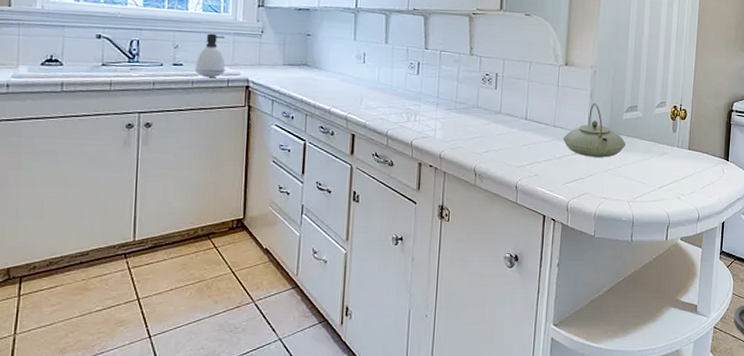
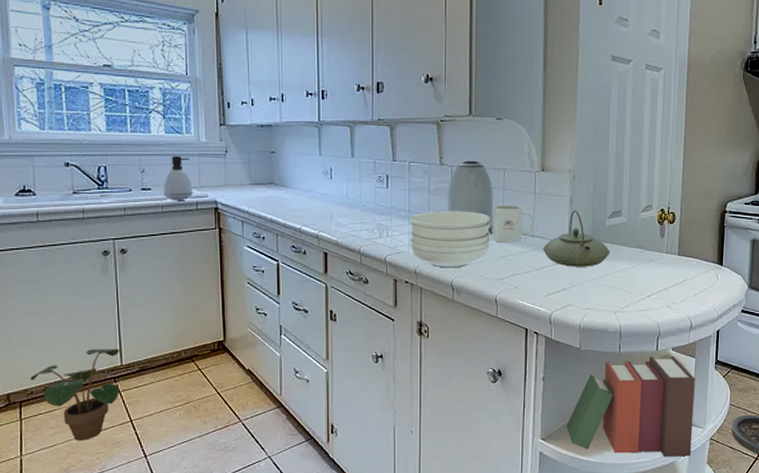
potted plant: none [35,224,133,319] -> present [30,349,120,441]
bowl: none [436,98,516,154] -> present [410,210,491,268]
kettle: none [475,52,519,123] -> present [448,160,493,234]
mug: none [516,95,557,132] -> present [492,205,535,243]
books: none [578,245,701,345] -> present [566,356,695,457]

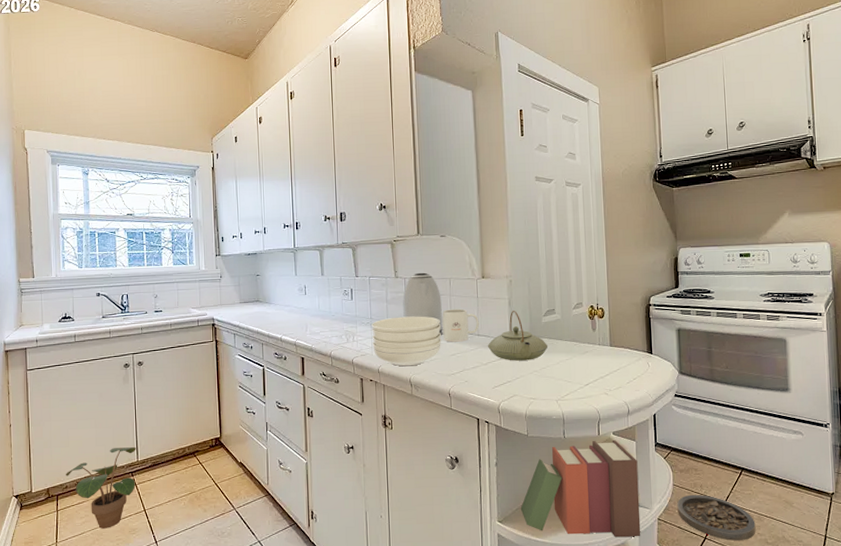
soap dispenser: present [163,156,193,201] -> none [172,282,195,320]

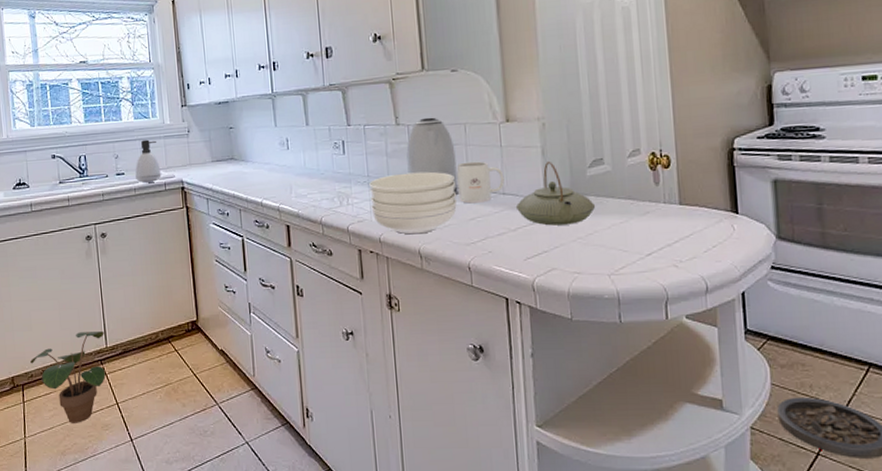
soap dispenser: none [172,282,195,320] -> present [135,139,161,184]
books: present [520,440,641,538] -> none [565,325,728,450]

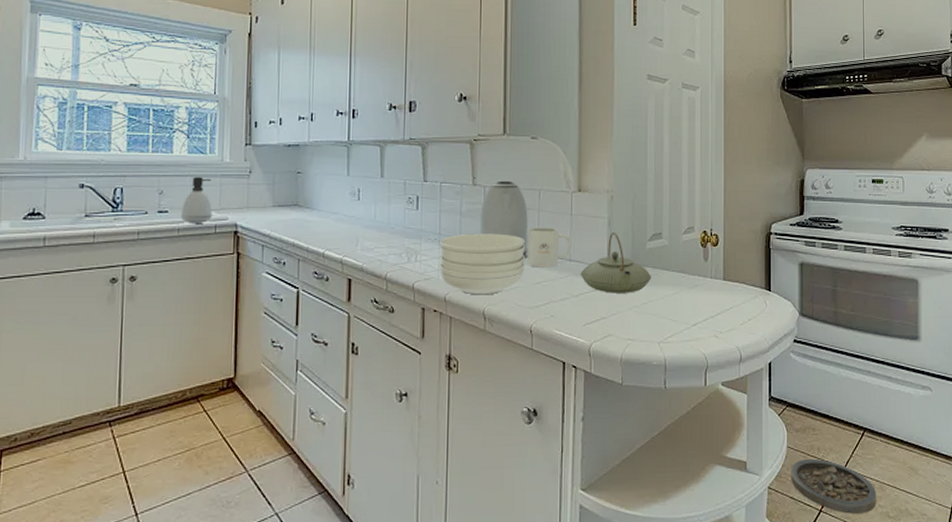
potted plant: present [30,331,106,423] -> none [16,388,118,496]

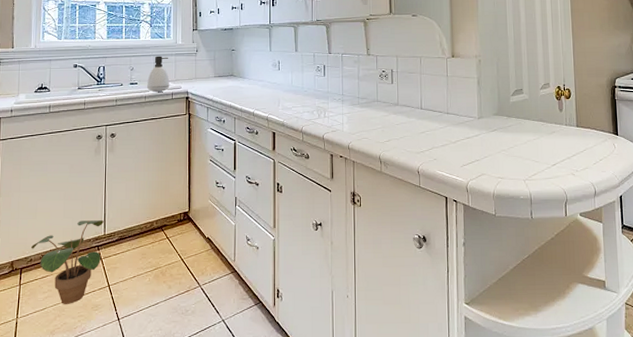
potted plant: none [16,388,118,496] -> present [31,220,104,304]
bowl: present [439,233,526,295] -> none [343,93,412,143]
kettle: present [480,180,528,258] -> none [374,50,413,112]
mug: present [527,227,572,268] -> none [412,87,449,120]
teapot: present [580,231,652,293] -> none [456,89,516,140]

